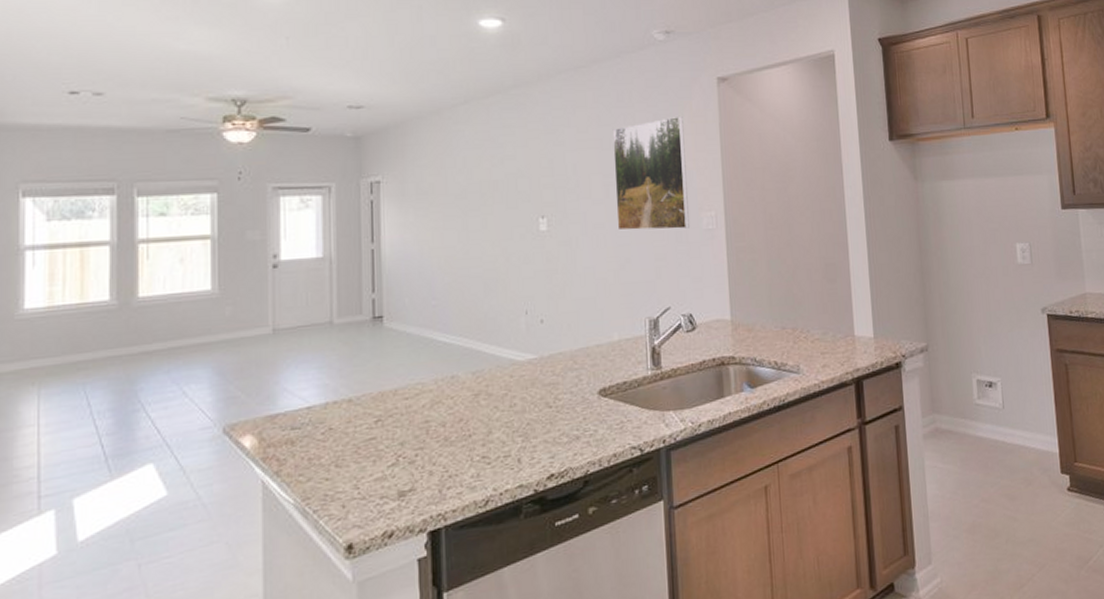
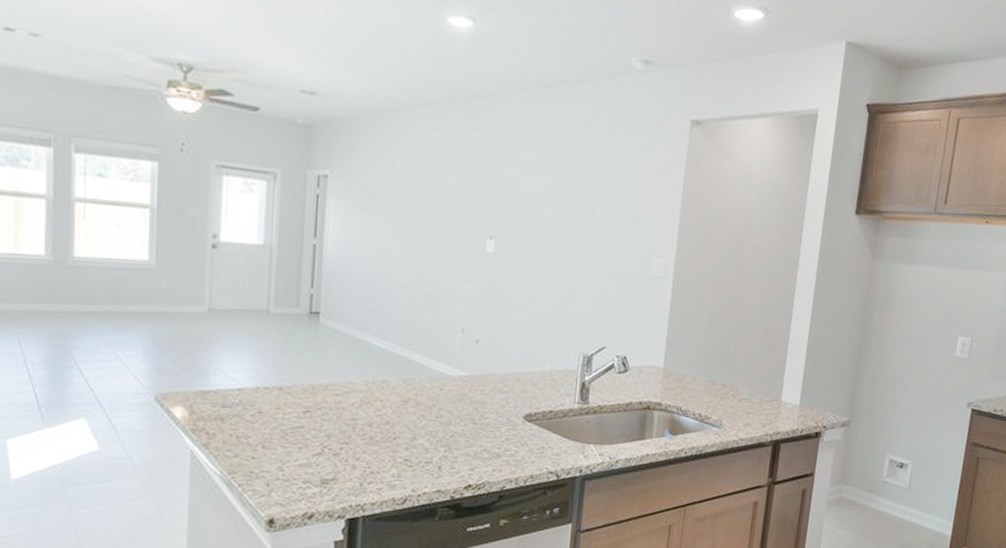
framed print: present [612,115,689,231] -> none [565,154,649,272]

